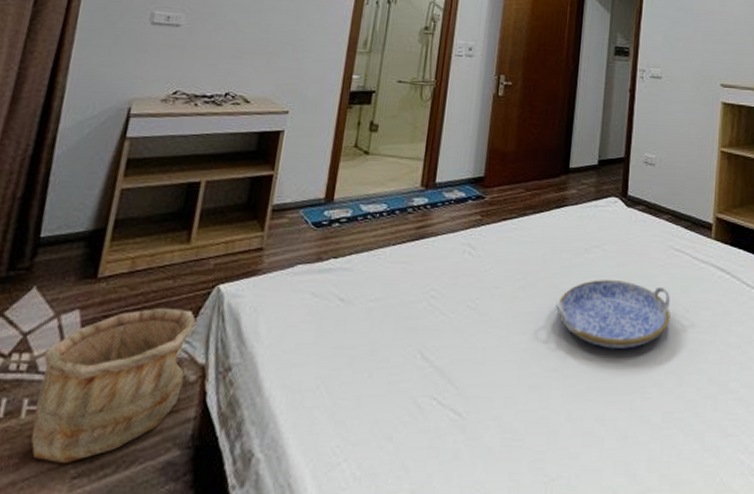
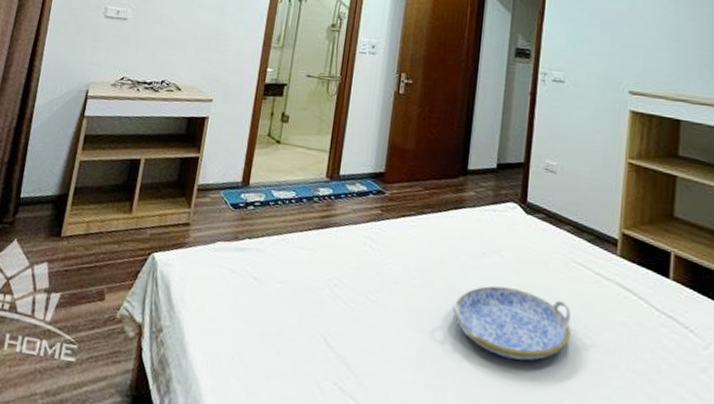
wooden bucket: present [30,307,197,464] -> none [10,268,136,395]

